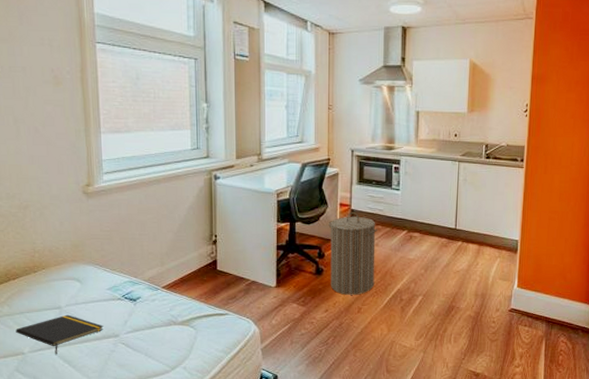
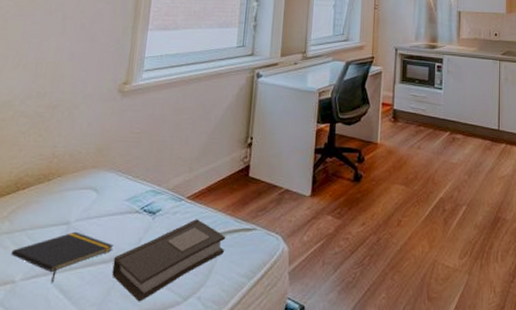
book: none [105,305,203,370] -> present [112,219,225,302]
laundry hamper: present [328,212,378,295] -> none [369,112,420,205]

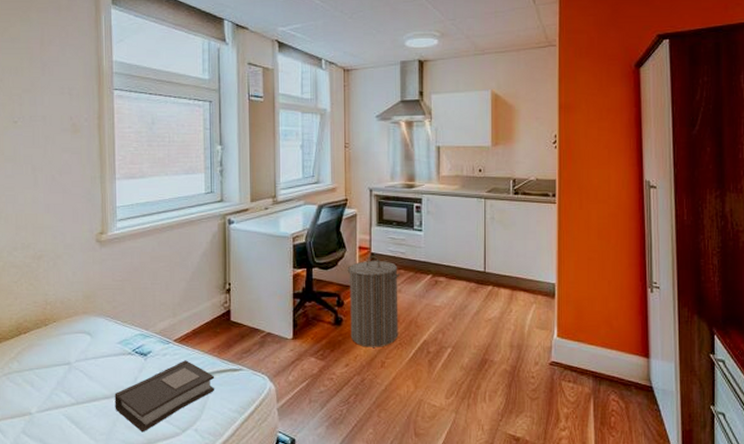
notepad: present [11,231,114,283] -> none [24,371,113,415]
laundry hamper: none [369,112,420,205] -> present [347,256,401,347]

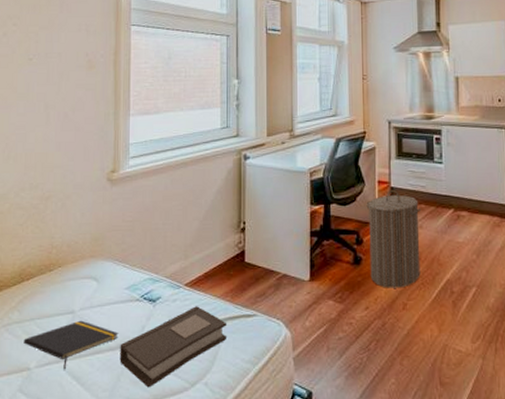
notepad: none [24,371,113,415] -> present [23,320,119,370]

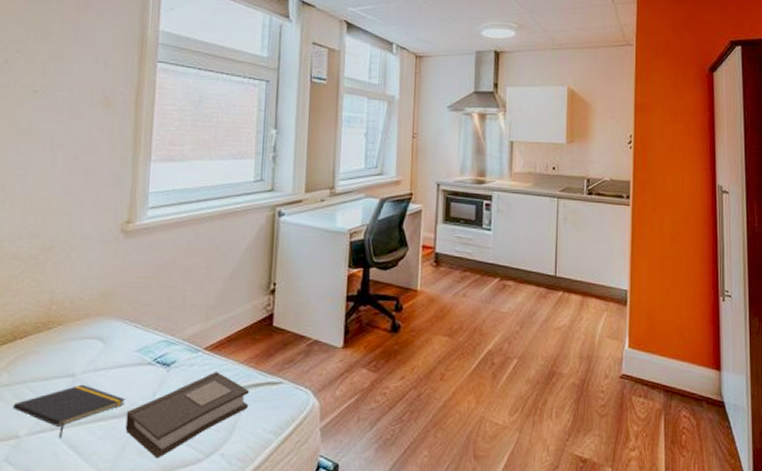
laundry hamper: present [366,190,421,288] -> none [408,256,466,358]

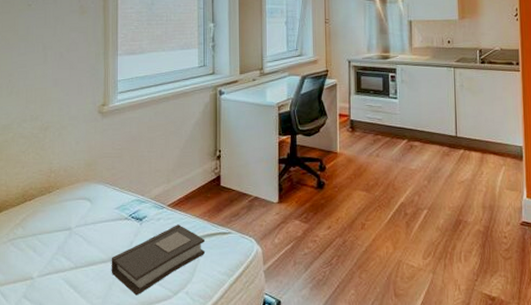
notepad: present [13,384,126,438] -> none [27,236,110,279]

